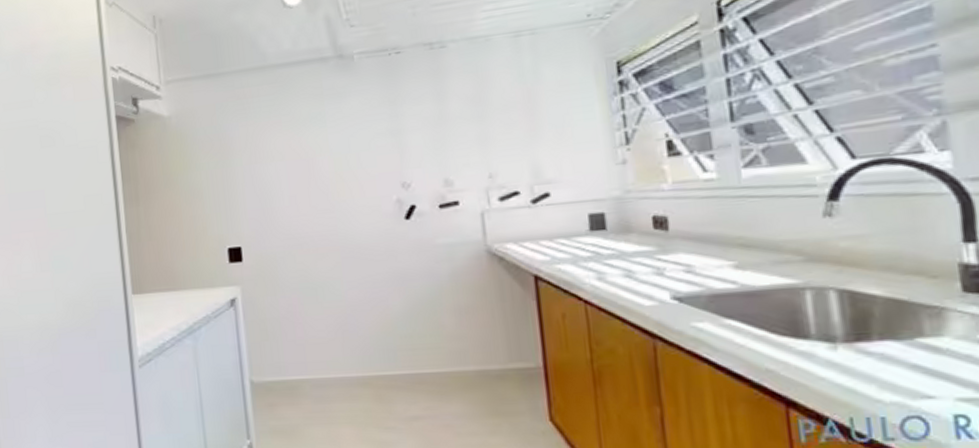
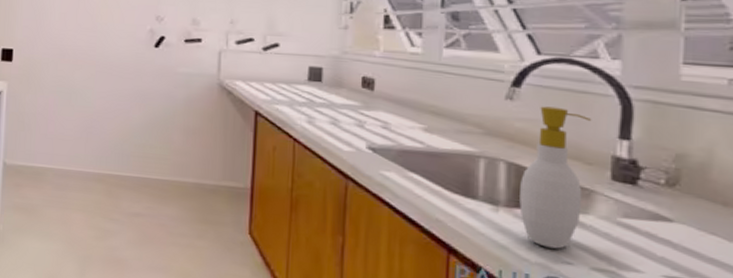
soap bottle: none [857,216,934,383] -> present [519,106,592,249]

